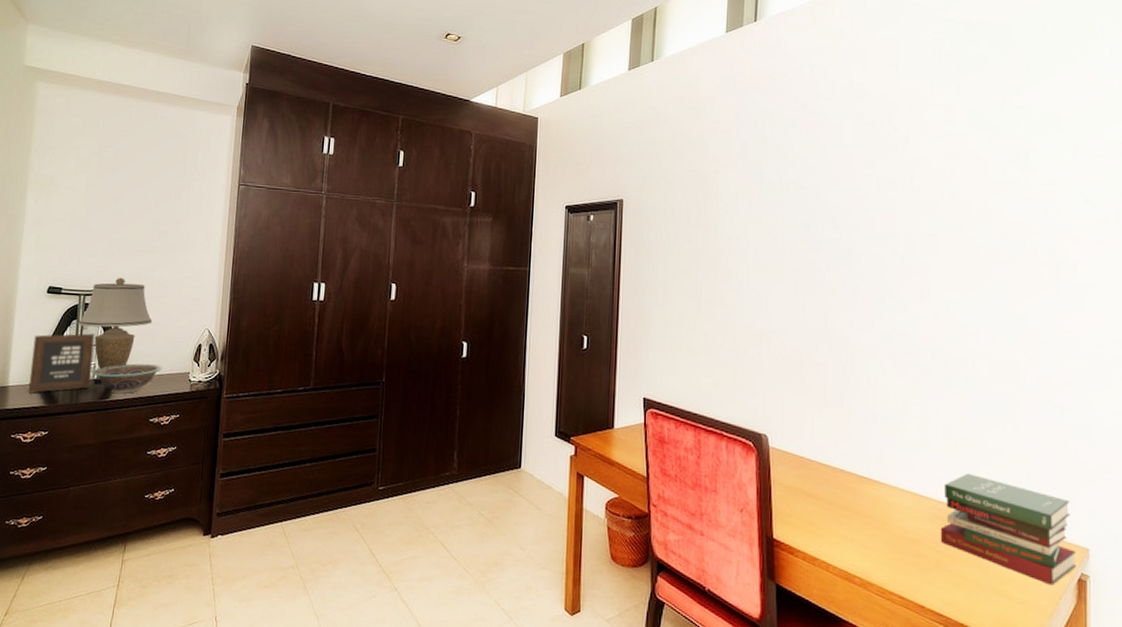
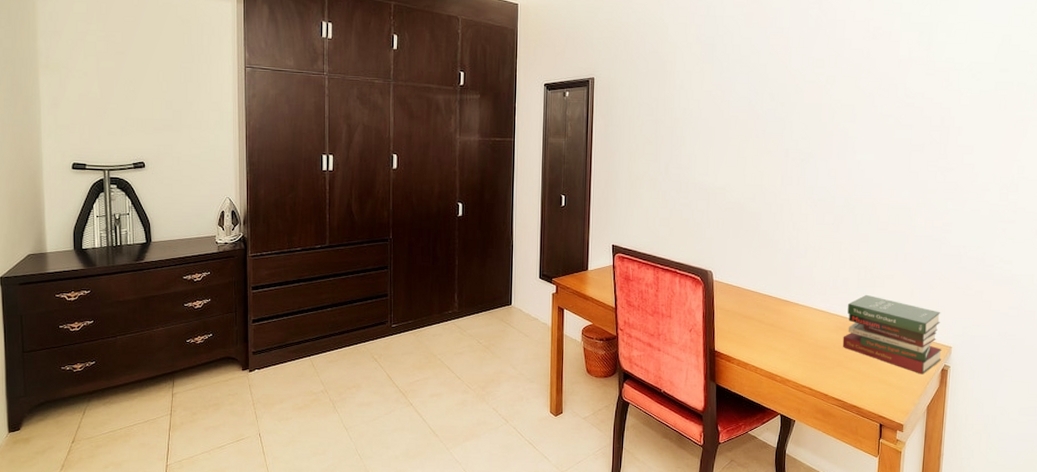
picture frame: present [28,333,95,393] -> none [65,204,125,258]
table lamp: present [78,277,153,385] -> none [106,153,176,249]
decorative bowl: present [92,363,163,394] -> none [125,229,190,256]

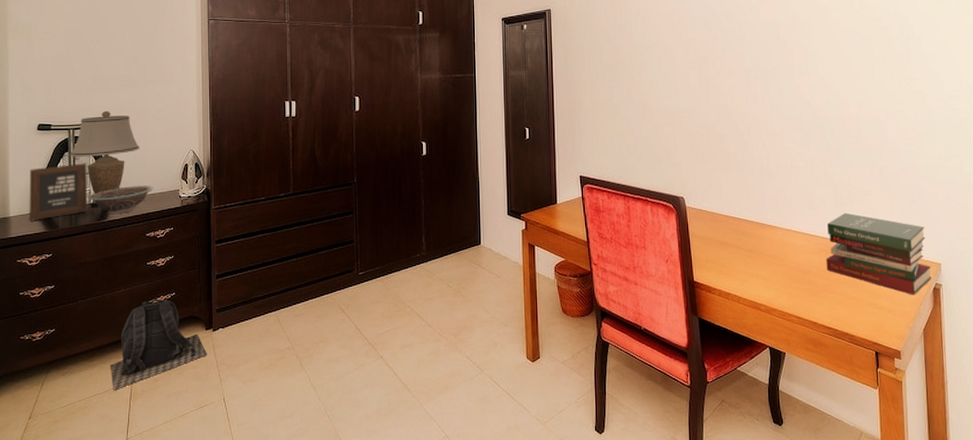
picture frame: none [65,204,125,258] -> present [29,163,88,222]
table lamp: none [106,153,176,249] -> present [70,110,140,208]
decorative bowl: none [125,229,190,256] -> present [88,186,154,215]
backpack: none [149,339,243,421] -> present [110,299,207,390]

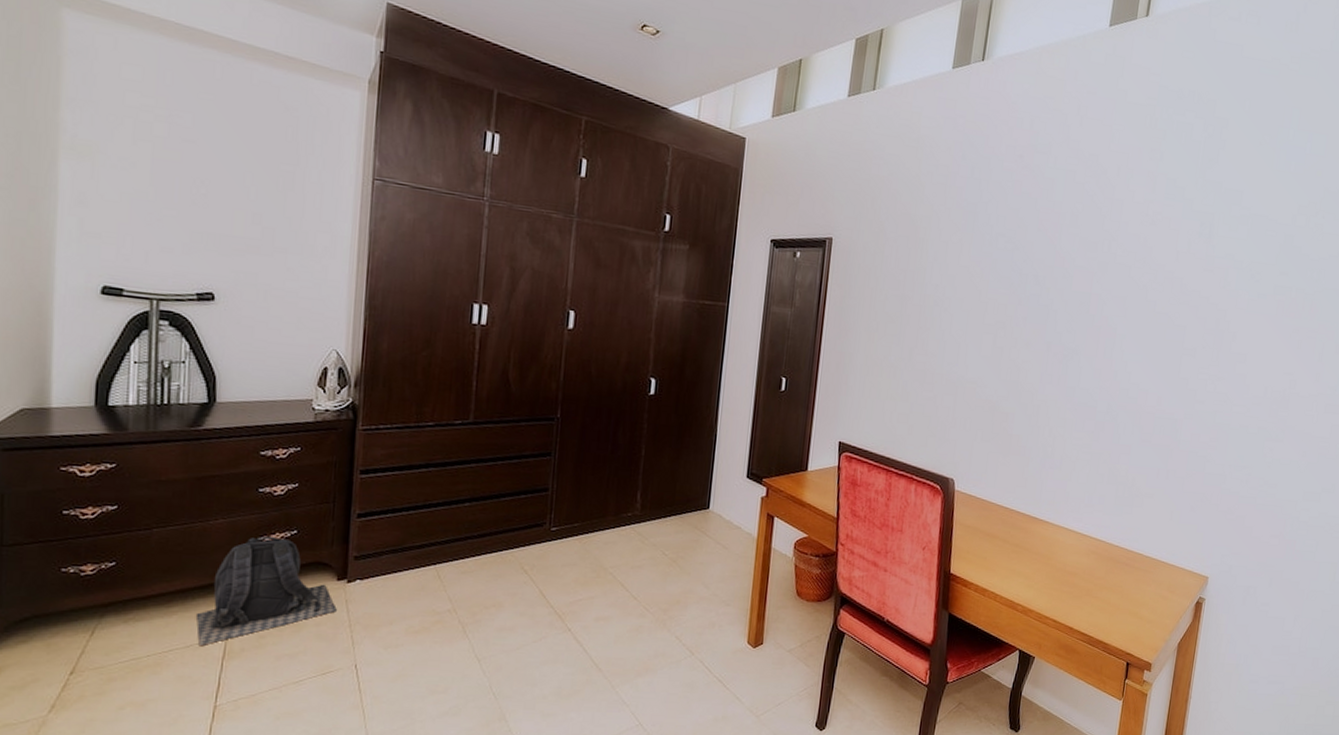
picture frame: present [29,163,88,222] -> none [81,346,177,418]
table lamp: present [70,110,140,208] -> none [150,280,259,410]
decorative bowl: present [88,186,154,215] -> none [175,386,276,422]
books: present [826,212,932,295] -> none [1093,514,1200,607]

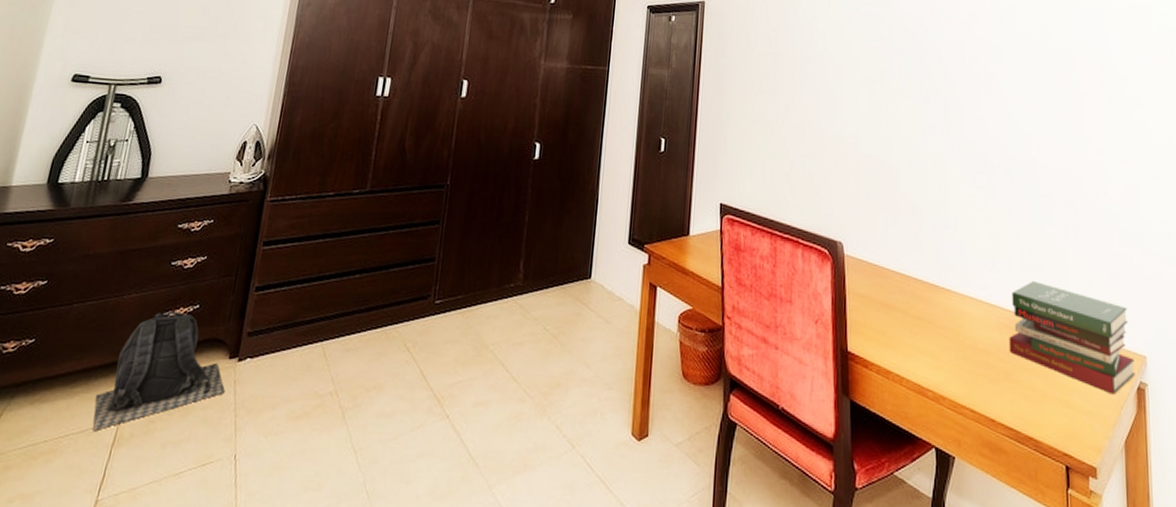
books: none [1093,514,1200,607] -> present [1009,280,1135,395]

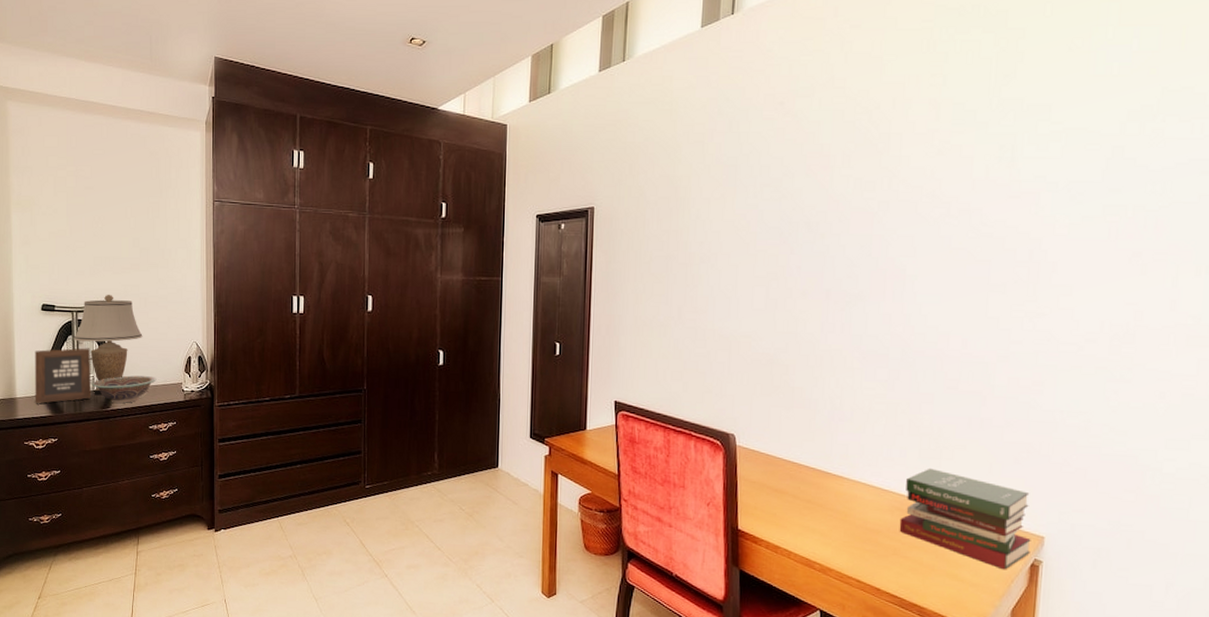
picture frame: none [34,127,123,195] -> present [34,348,92,404]
backpack: present [93,311,225,430] -> none [114,493,209,580]
table lamp: none [104,66,193,186] -> present [73,294,143,396]
decorative bowl: none [115,162,200,196] -> present [92,375,157,404]

